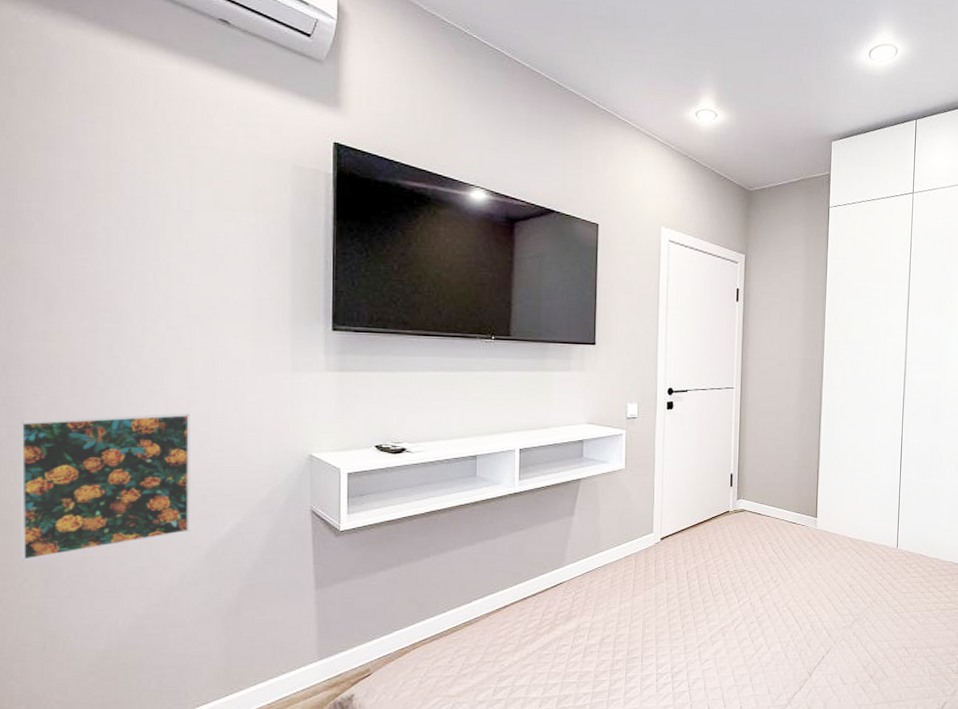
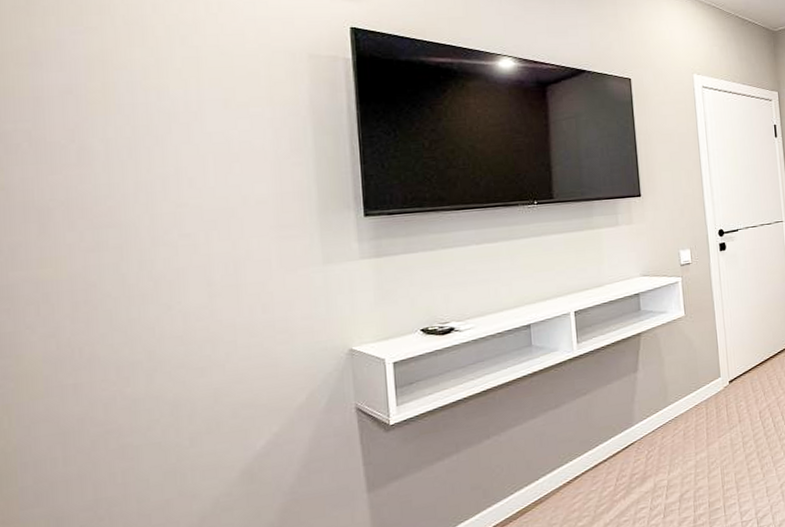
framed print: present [21,413,190,561] -> none [14,323,220,515]

